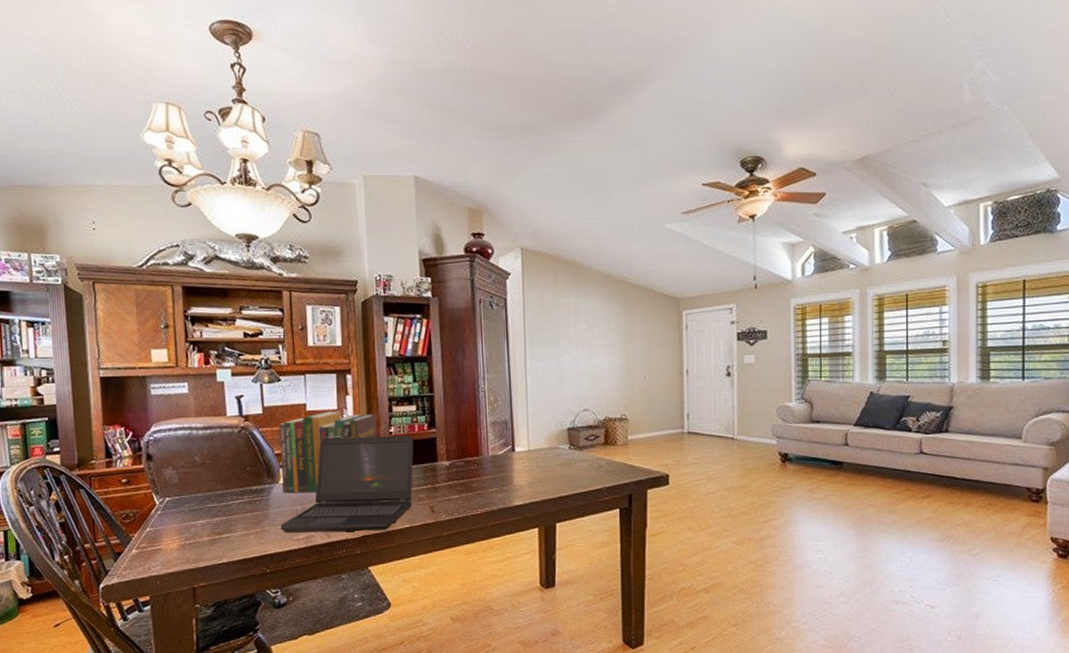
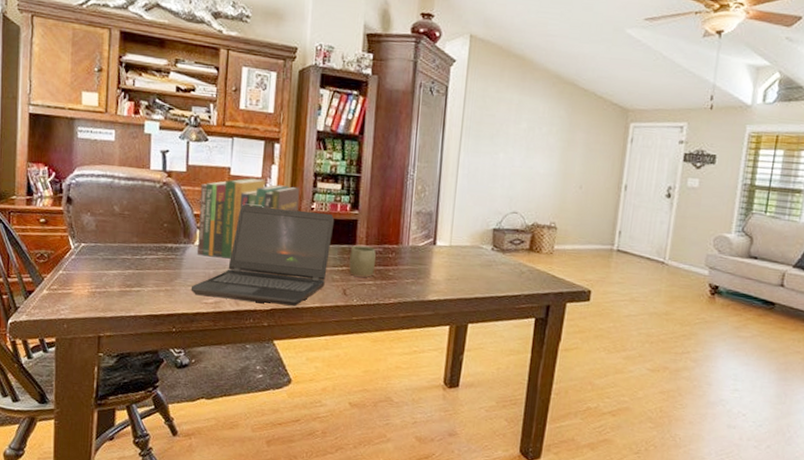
mug: none [433,462,459,492] -> present [349,245,377,277]

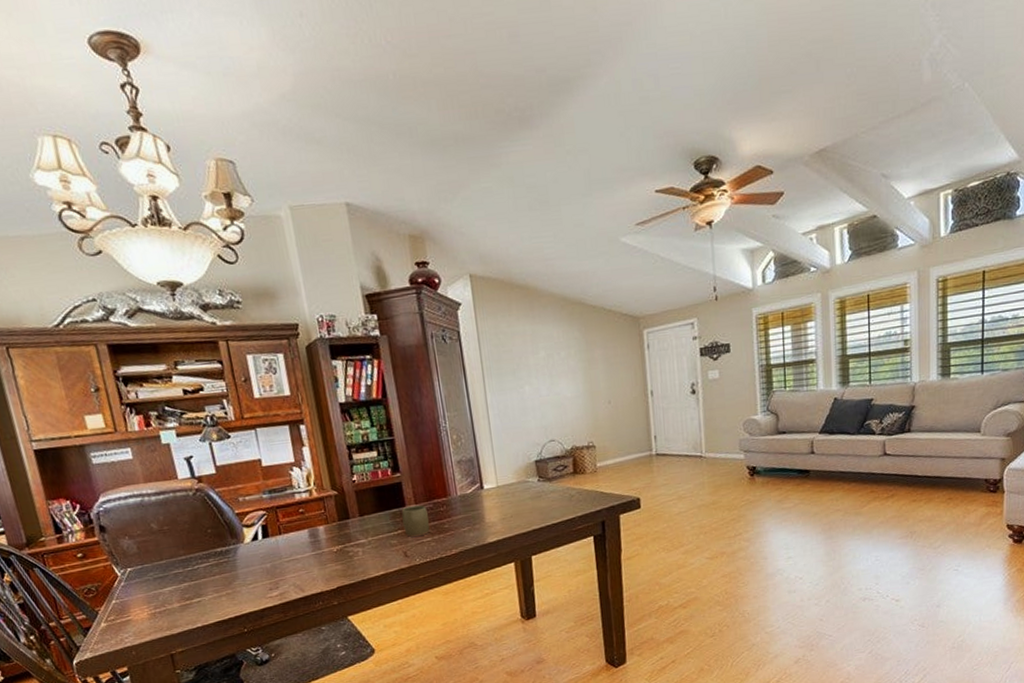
laptop computer: present [190,204,335,306] -> none [251,482,385,592]
books: present [197,178,300,259] -> none [234,463,341,552]

